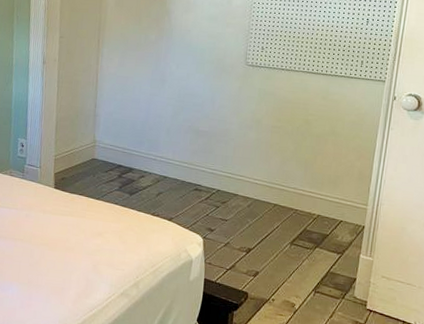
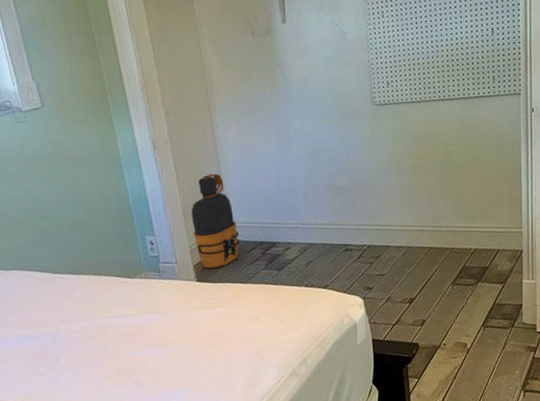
water bottle: none [60,95,102,180] -> present [191,173,240,269]

